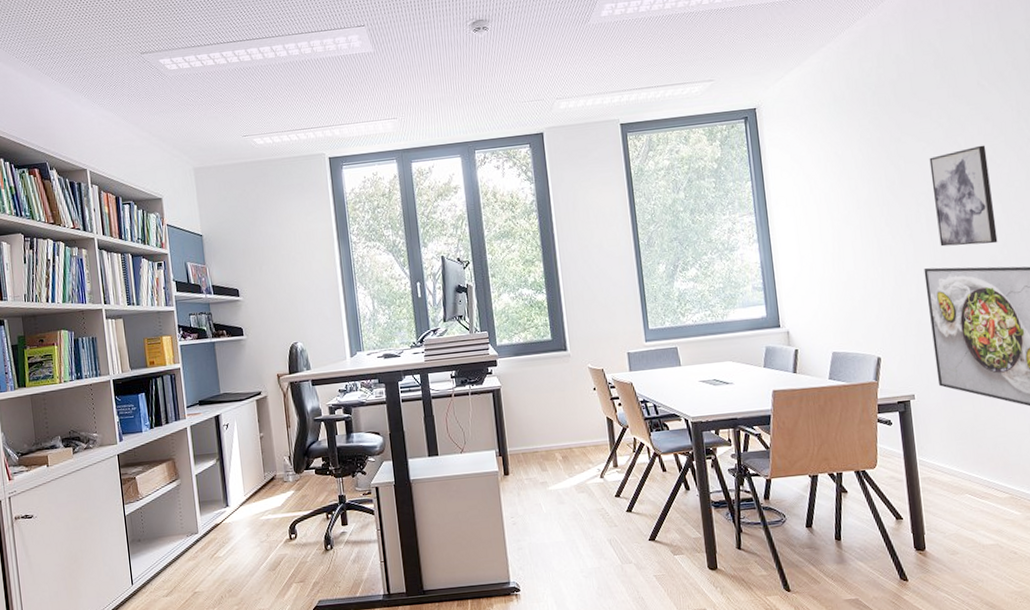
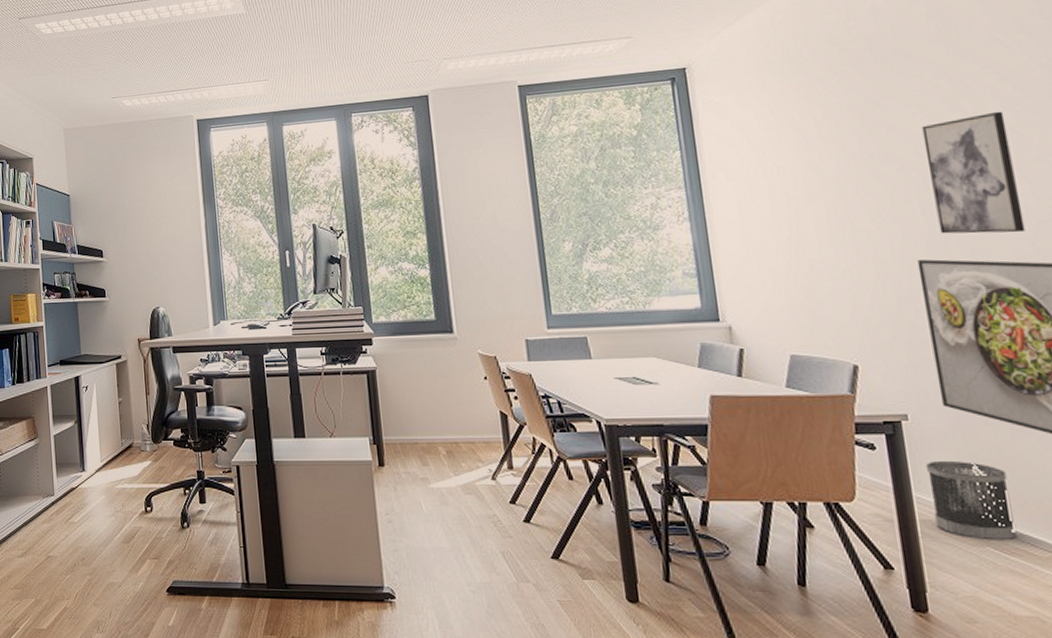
wastebasket: none [927,428,987,489] -> present [926,461,1018,541]

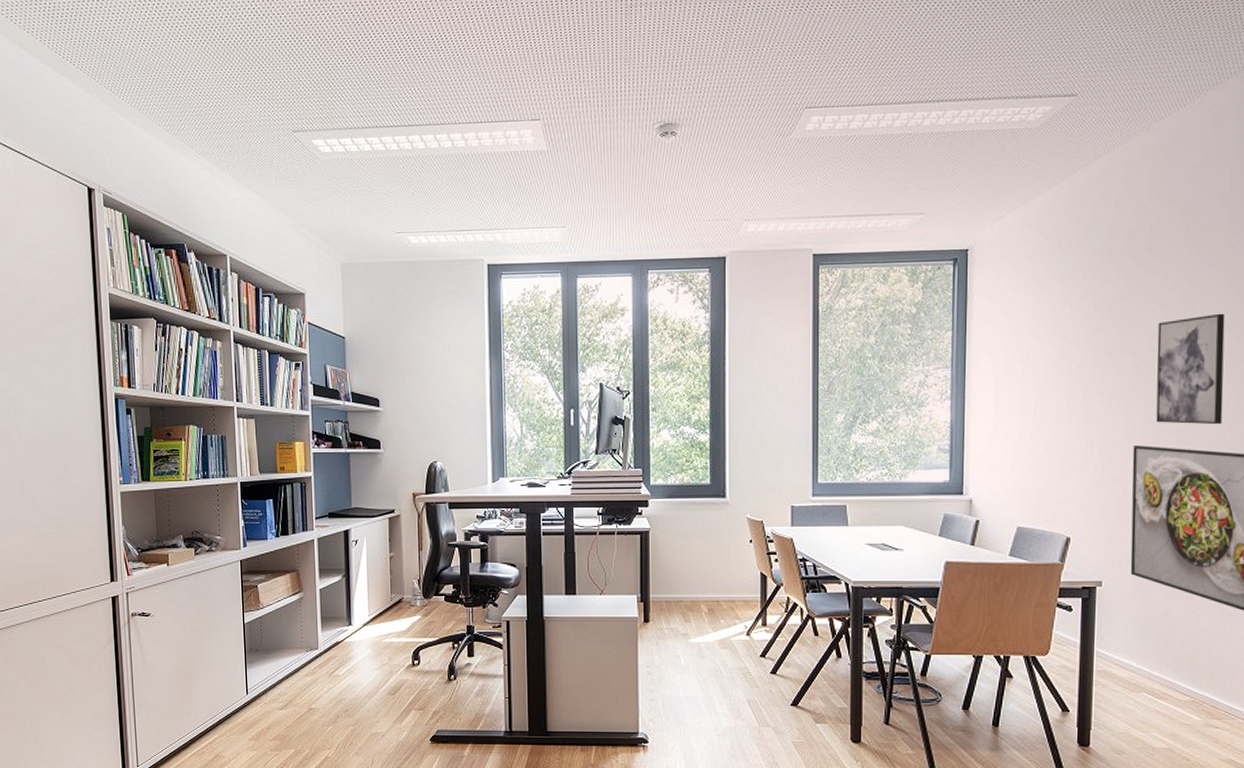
wastebasket: present [926,461,1018,541] -> none [1108,622,1168,687]

